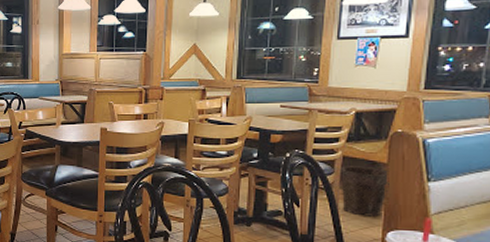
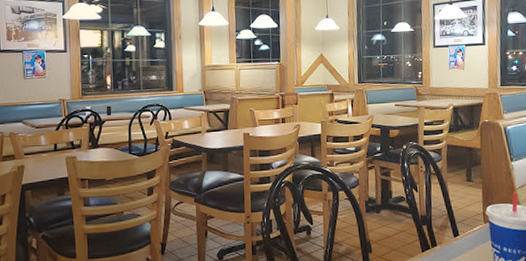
waste bin: present [341,166,390,217] -> none [447,152,484,195]

